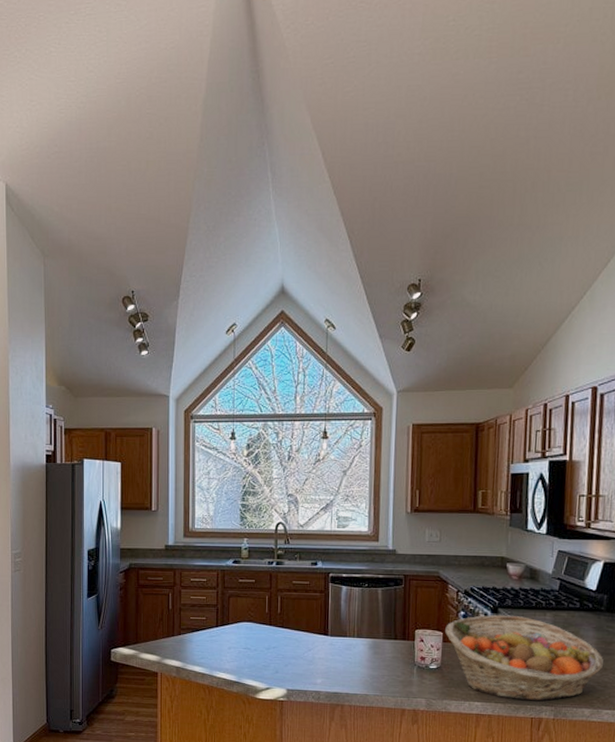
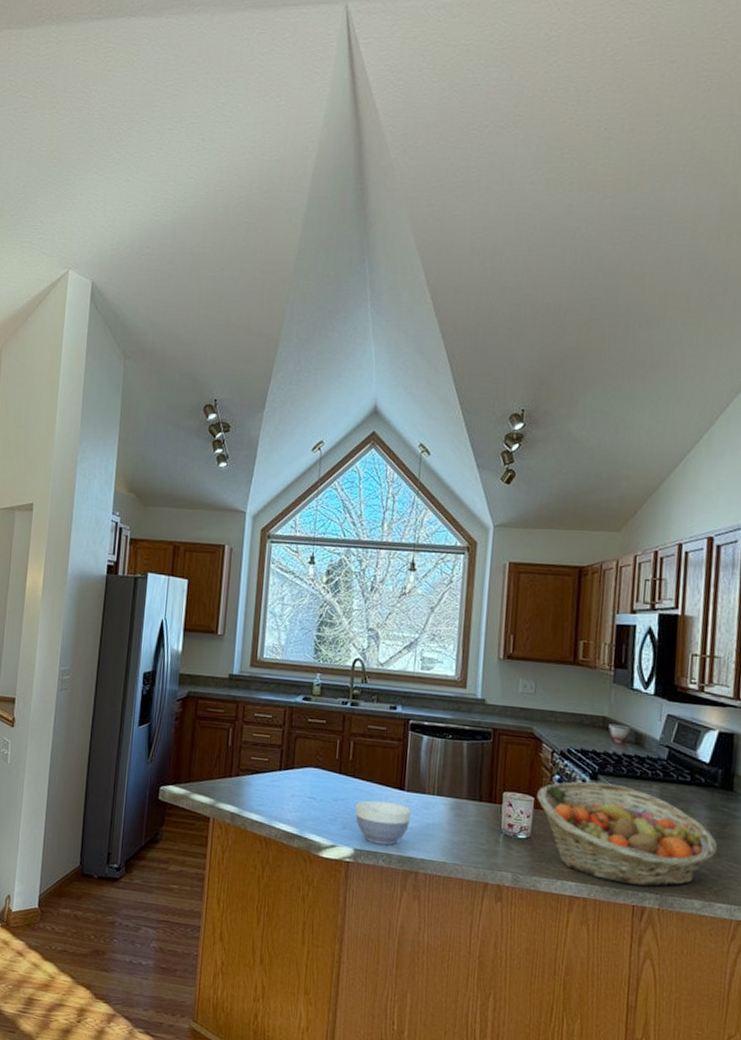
bowl: none [285,646,336,684] -> present [355,800,412,846]

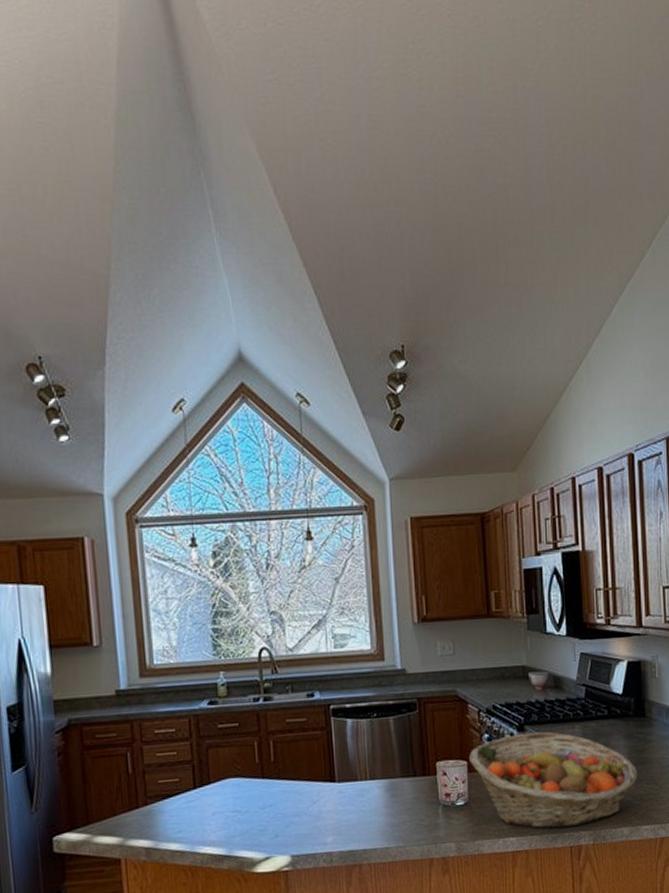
bowl: present [355,800,412,846] -> none [285,797,346,845]

